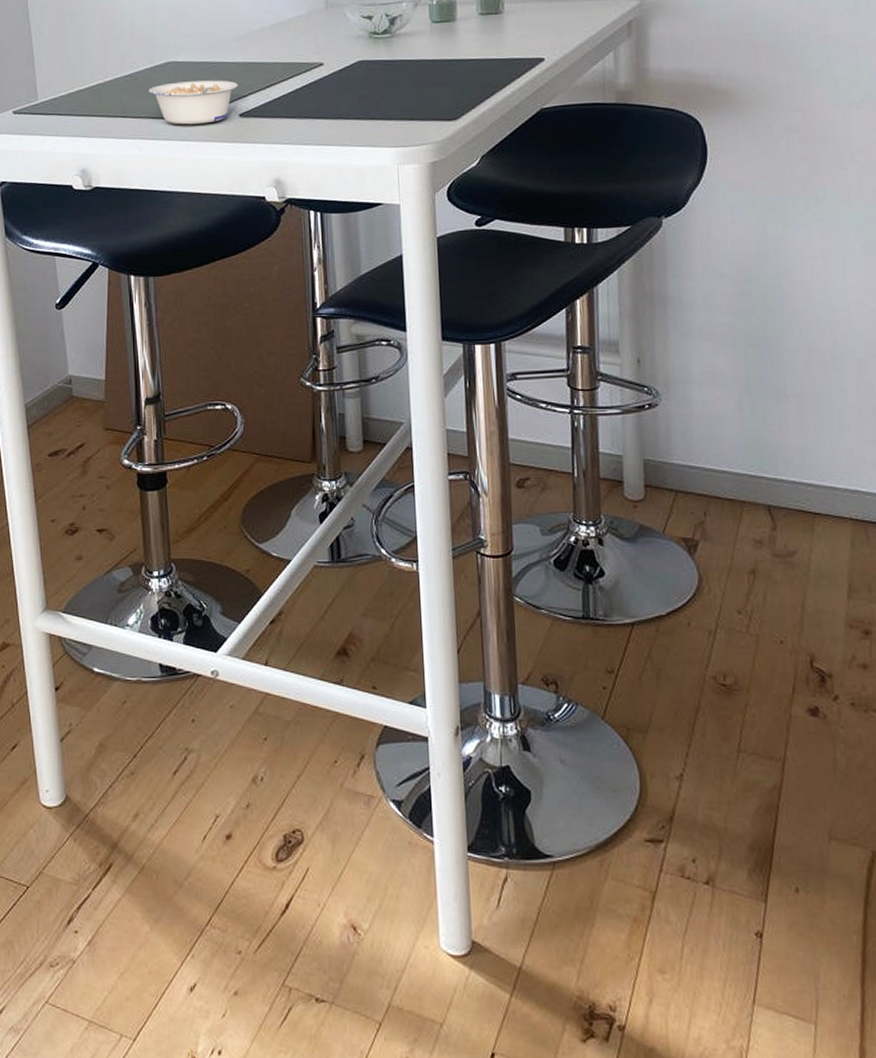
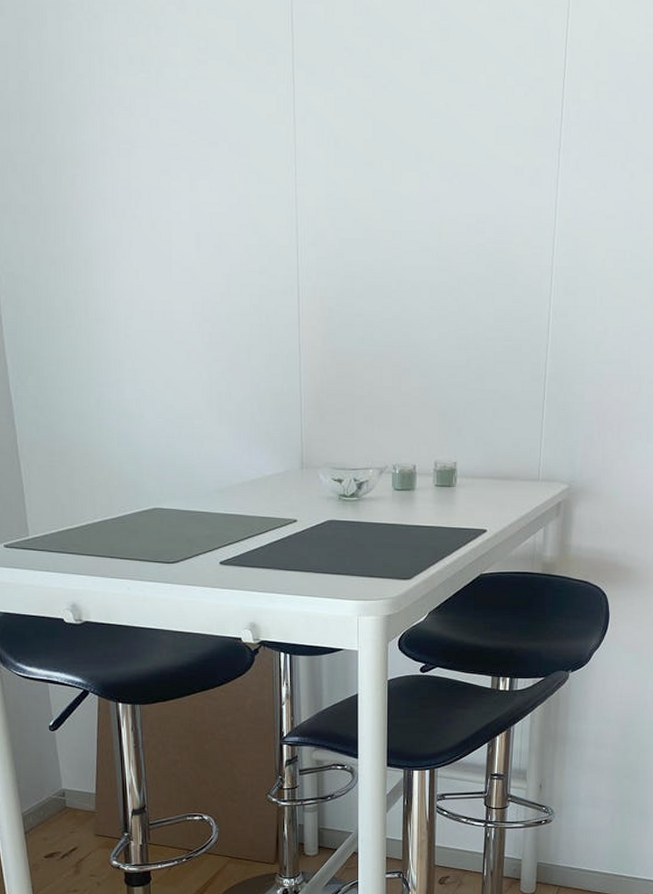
legume: present [149,80,238,125] -> none [136,528,219,569]

